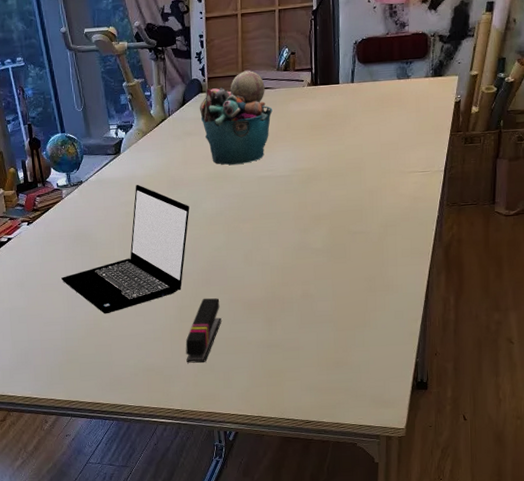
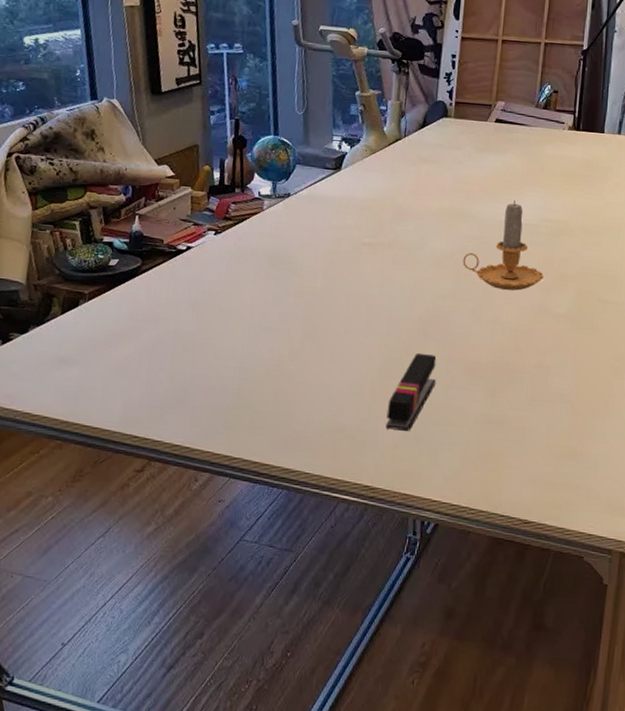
laptop computer: present [61,184,190,314] -> none [245,207,415,355]
bucket: present [199,71,273,165] -> none [441,102,526,204]
candle: none [231,156,300,235] -> present [462,200,543,291]

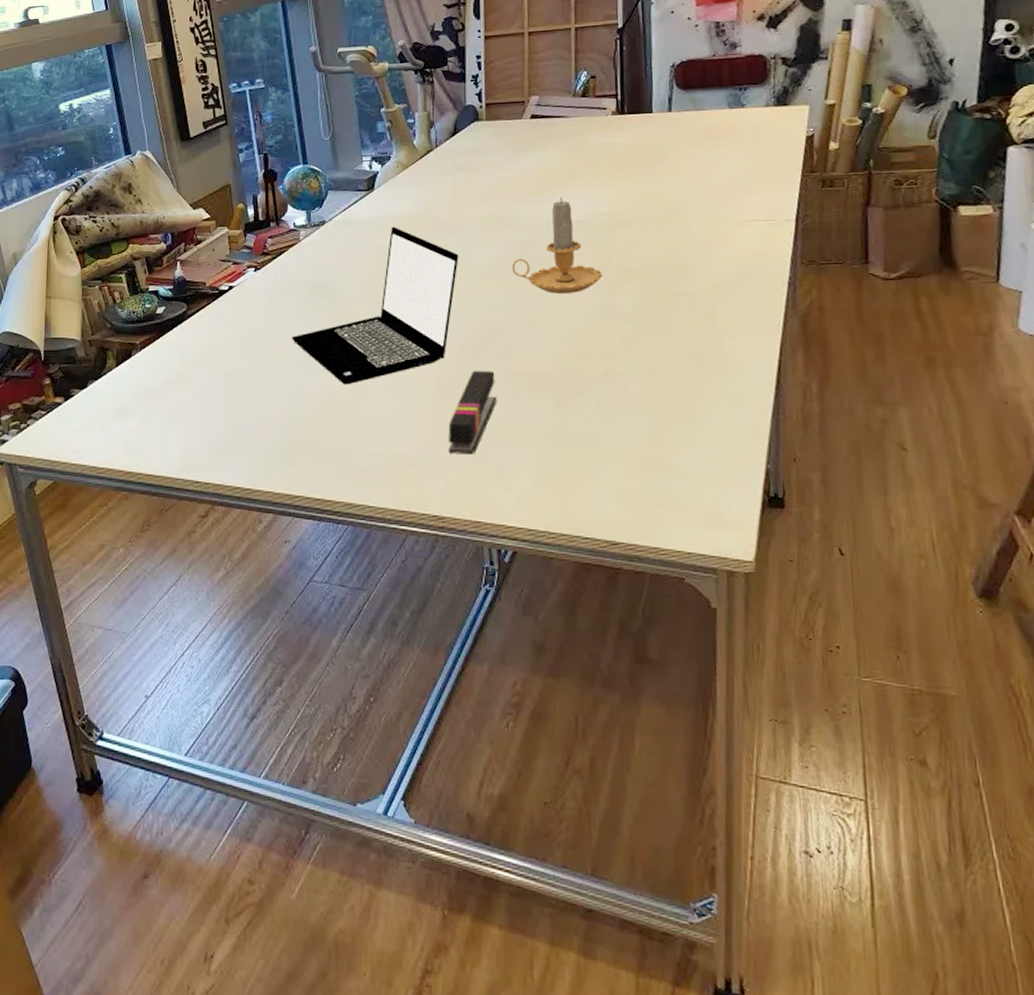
laptop computer: none [245,207,415,355] -> present [292,226,459,385]

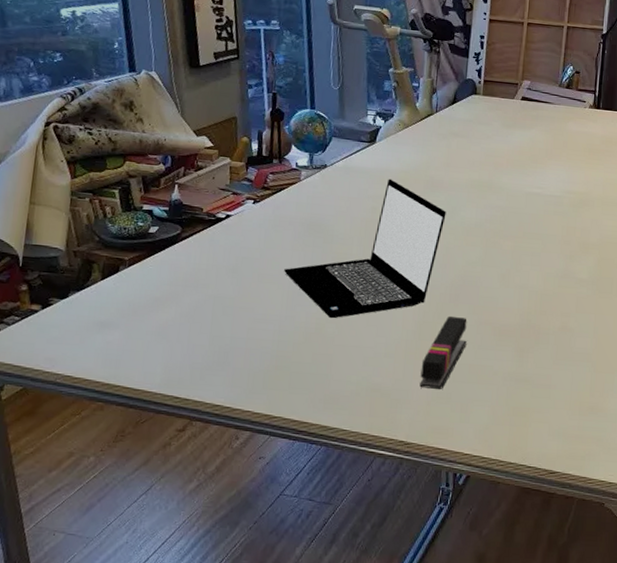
candle: present [512,197,602,294] -> none [491,173,567,258]

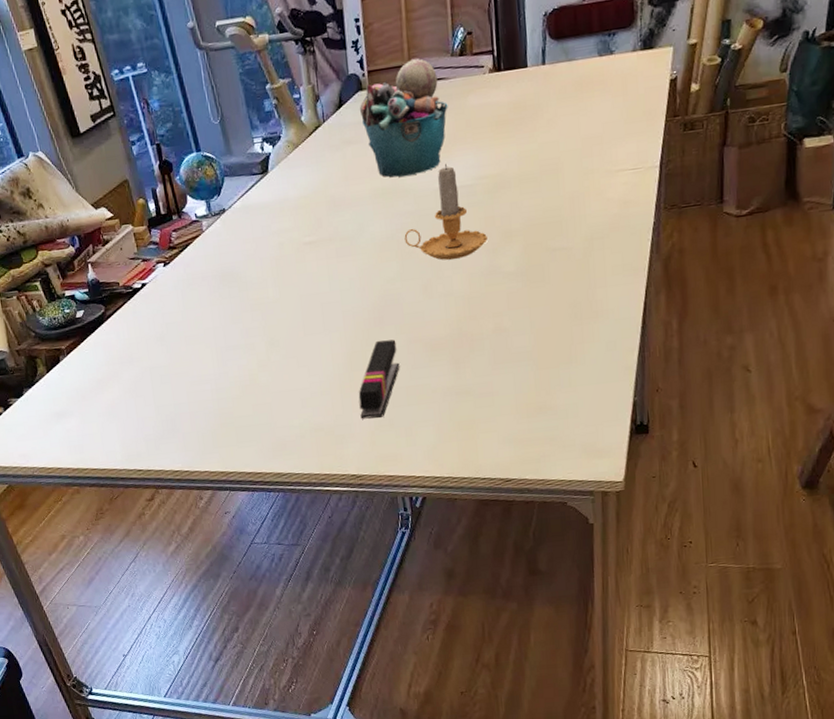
laptop computer: present [284,178,446,319] -> none [208,208,355,367]
bucket: none [470,81,550,176] -> present [359,58,448,178]
candle: none [491,173,567,258] -> present [404,163,487,260]

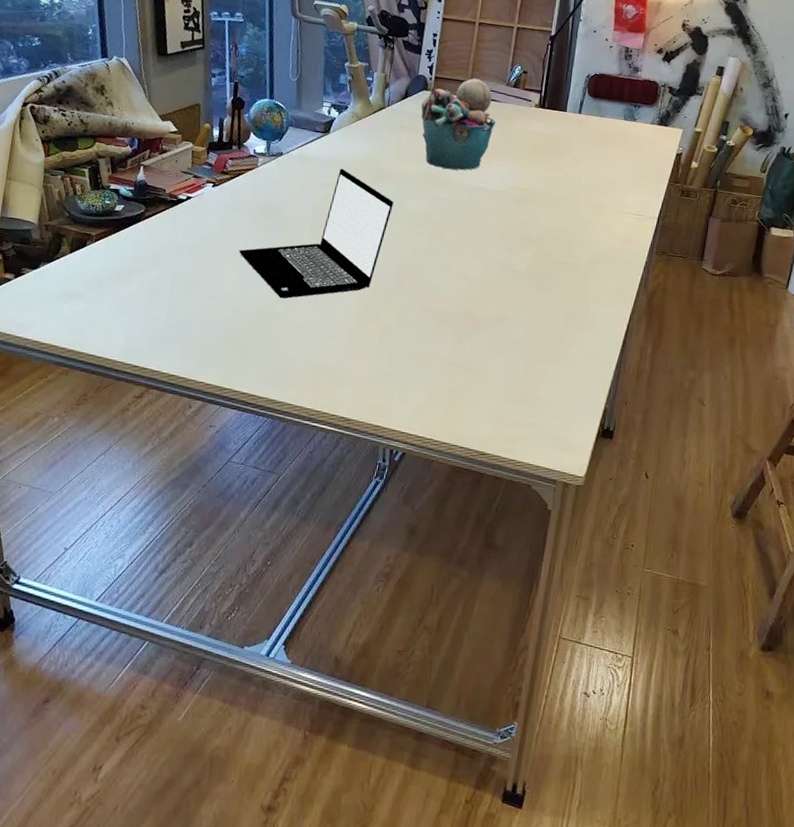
laptop computer: none [208,208,355,367] -> present [239,168,394,299]
stapler: present [358,339,400,419] -> none [362,302,409,370]
candle: present [404,163,487,260] -> none [436,168,507,249]

